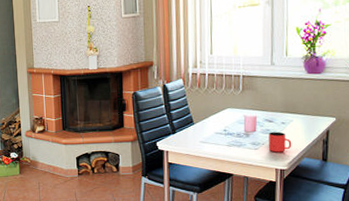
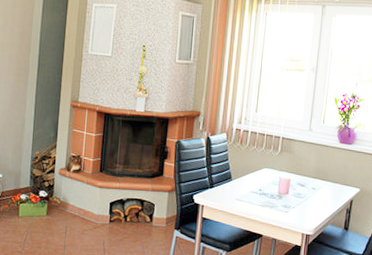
cup: present [268,132,292,153] -> none [297,196,319,218]

